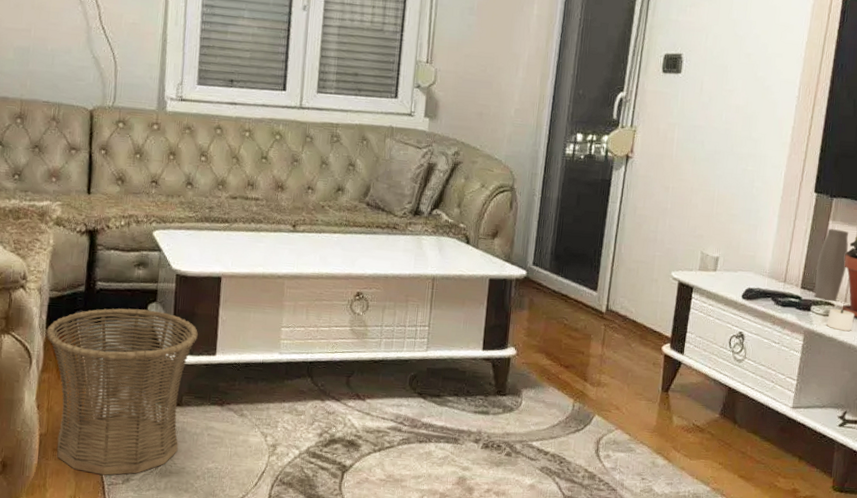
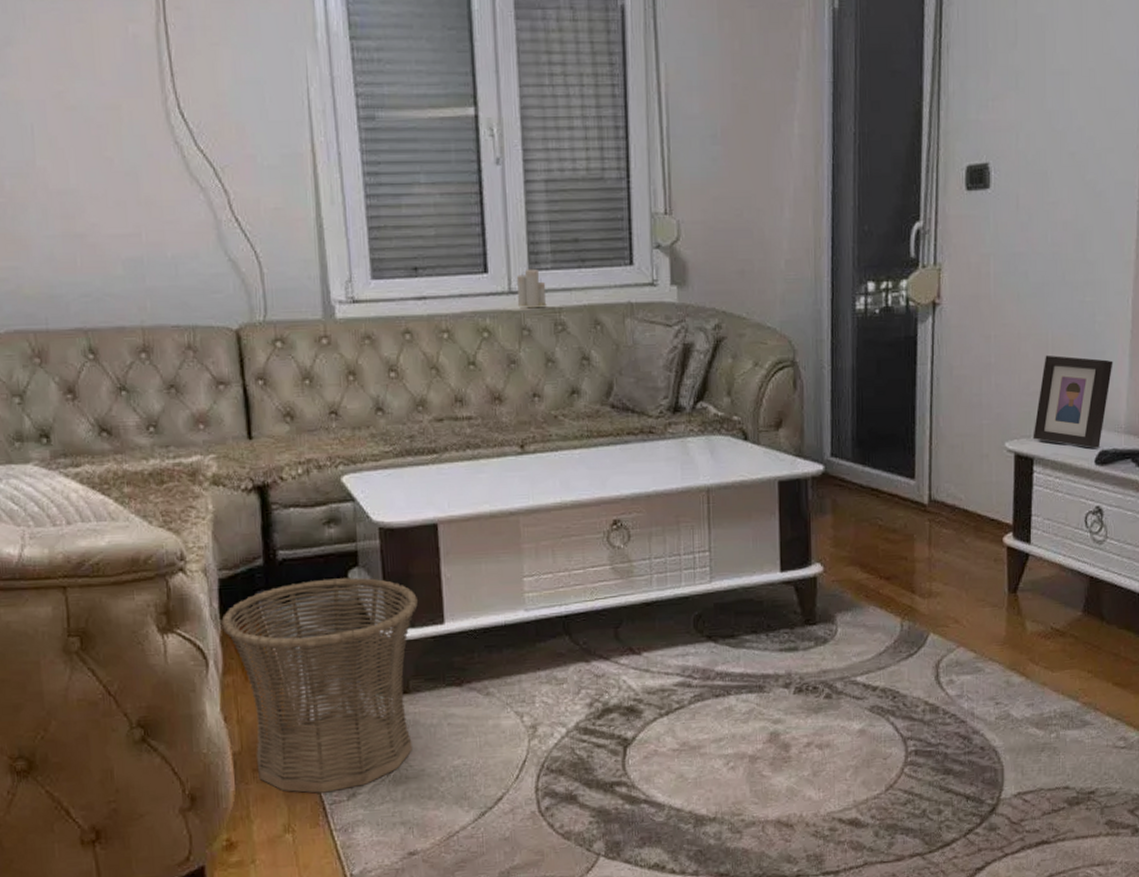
candle: none [305,89,329,122] -> present [517,266,547,309]
picture frame: none [694,207,765,286] -> present [1033,355,1113,448]

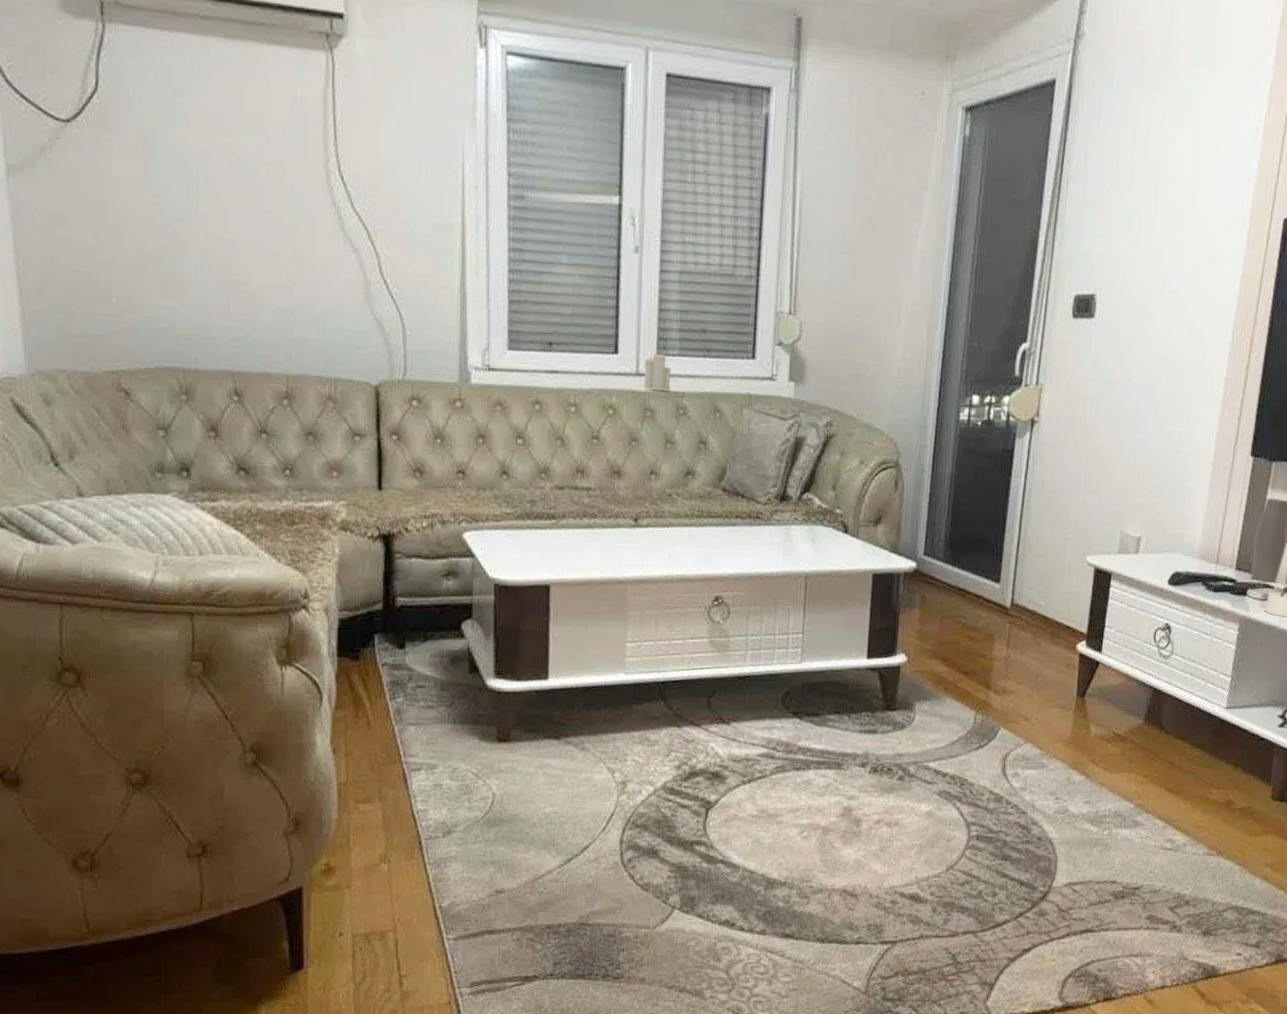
basket: present [221,577,419,793] -> none [338,628,526,828]
picture frame: present [1033,355,1113,448] -> none [1113,478,1194,569]

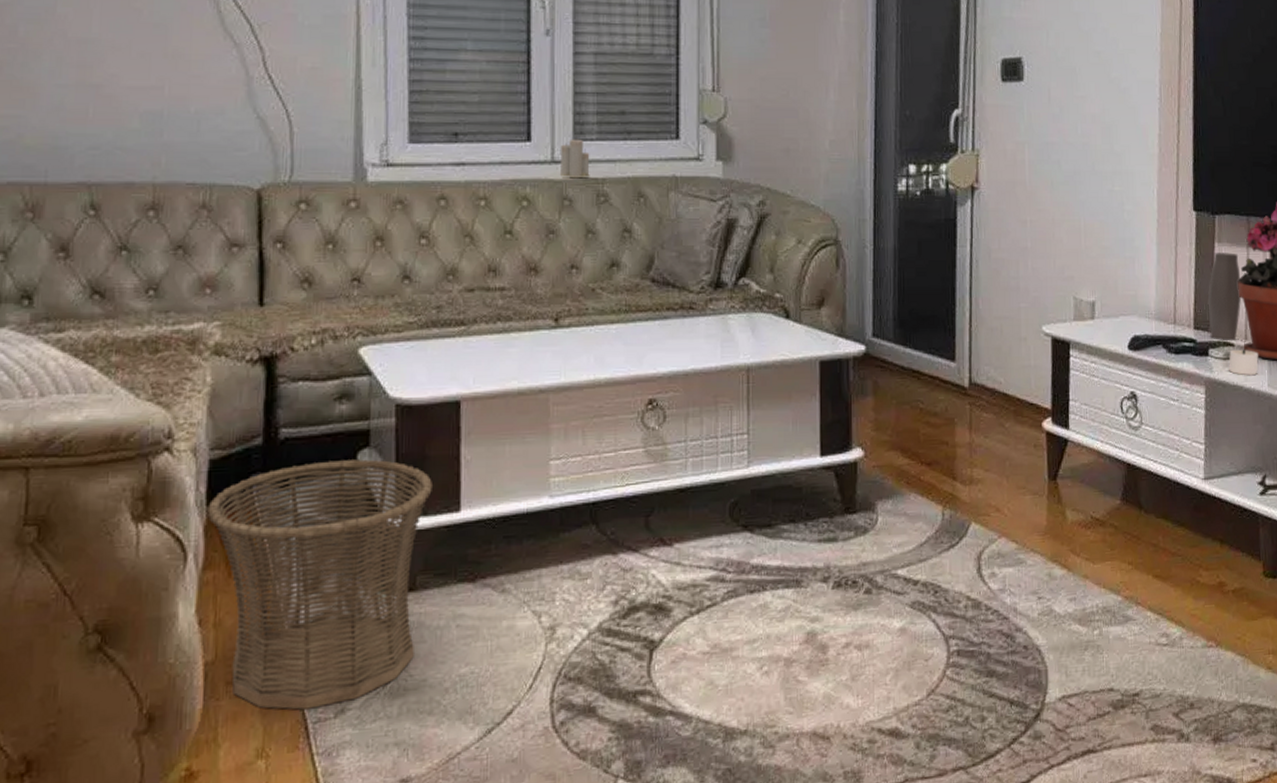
basket: none [338,628,526,828] -> present [207,459,434,710]

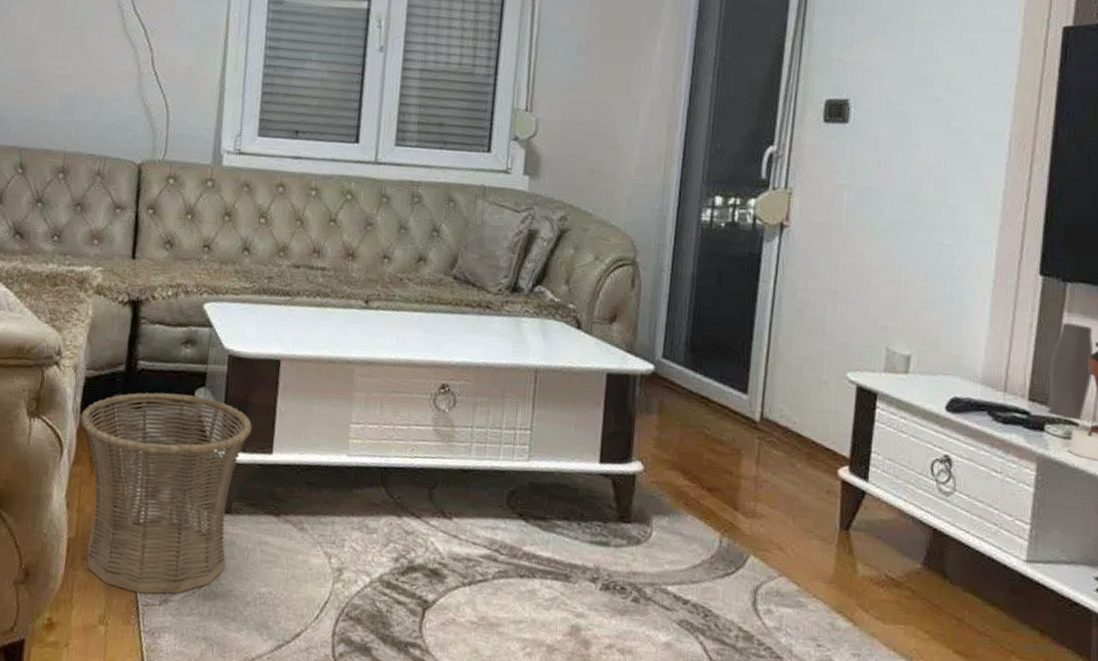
candle: present [559,136,590,179] -> none [380,142,409,180]

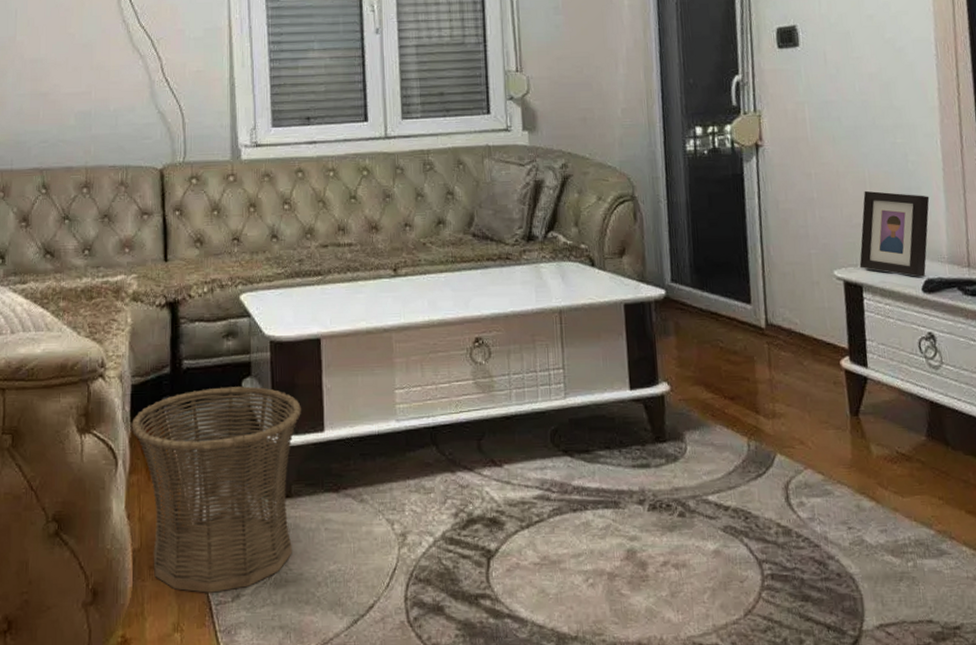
picture frame: none [878,291,972,394] -> present [859,190,930,277]

